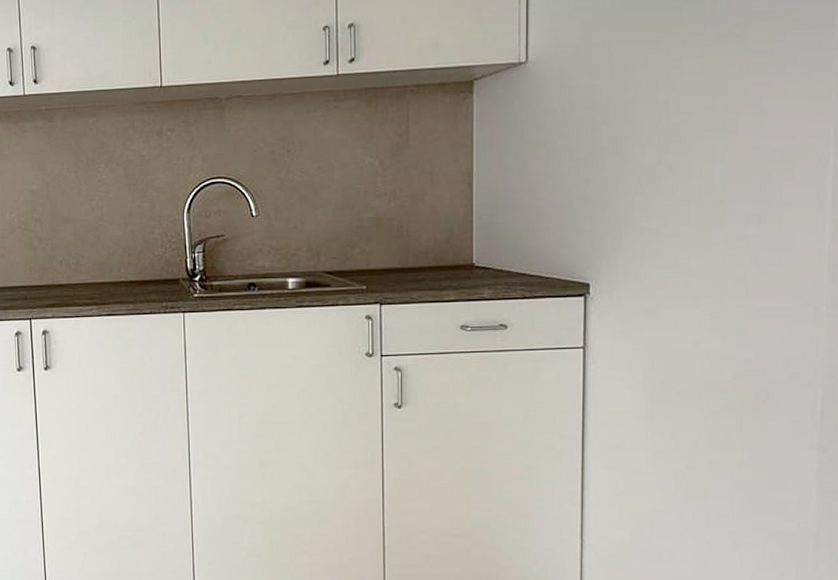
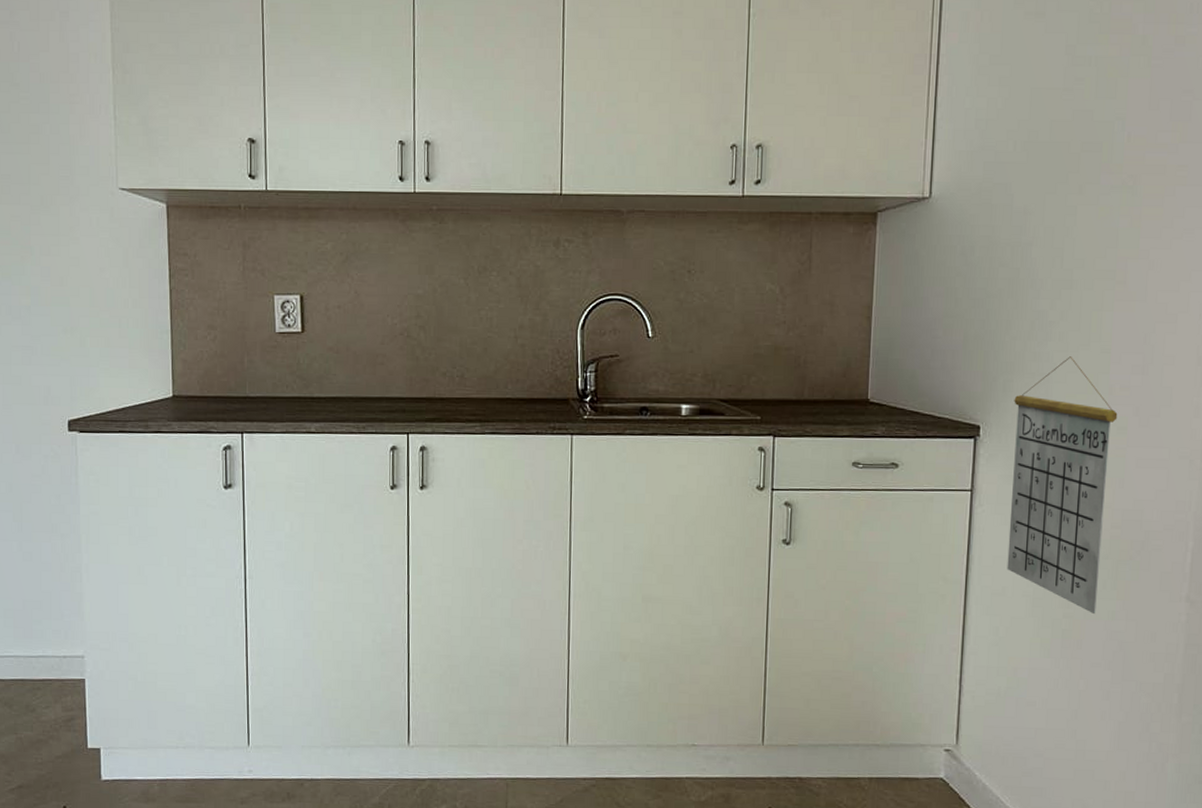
calendar: none [624,210,735,466] -> present [1007,356,1118,615]

